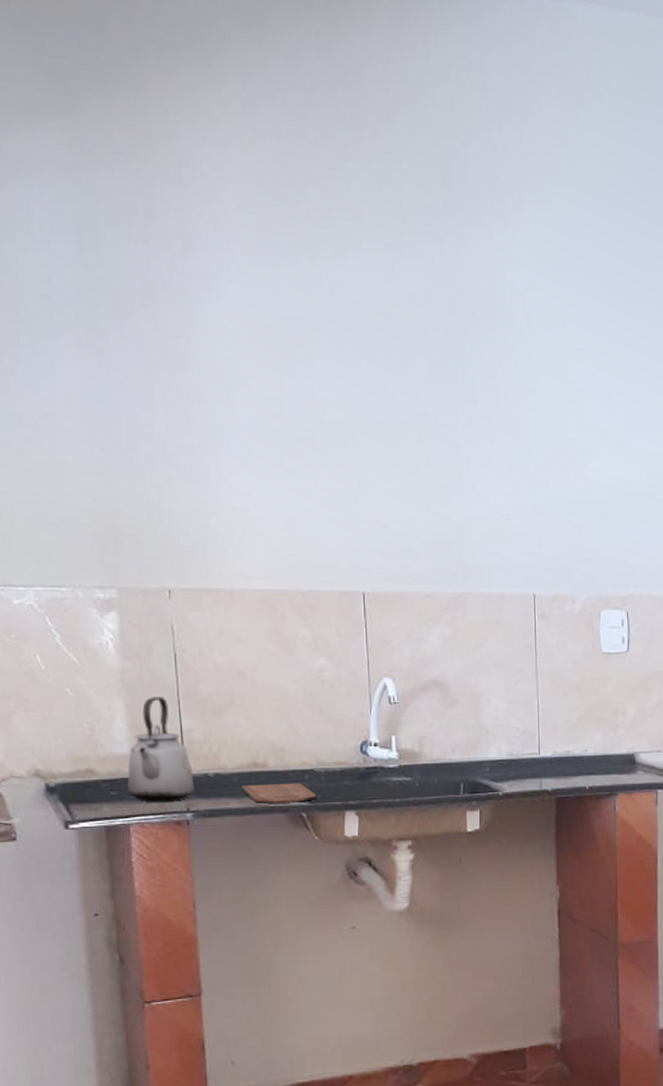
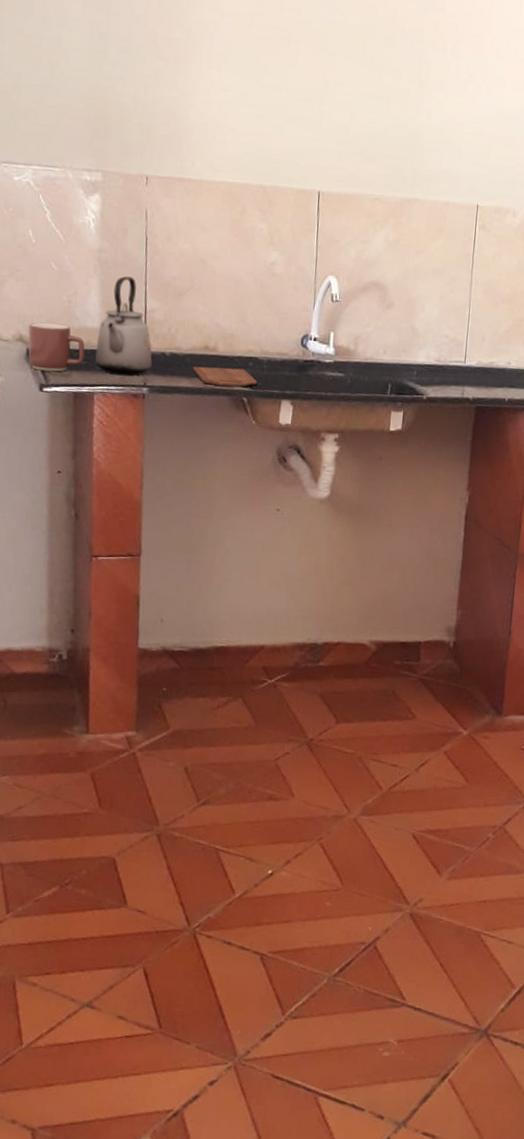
mug: none [46,754,114,807] -> present [28,322,85,372]

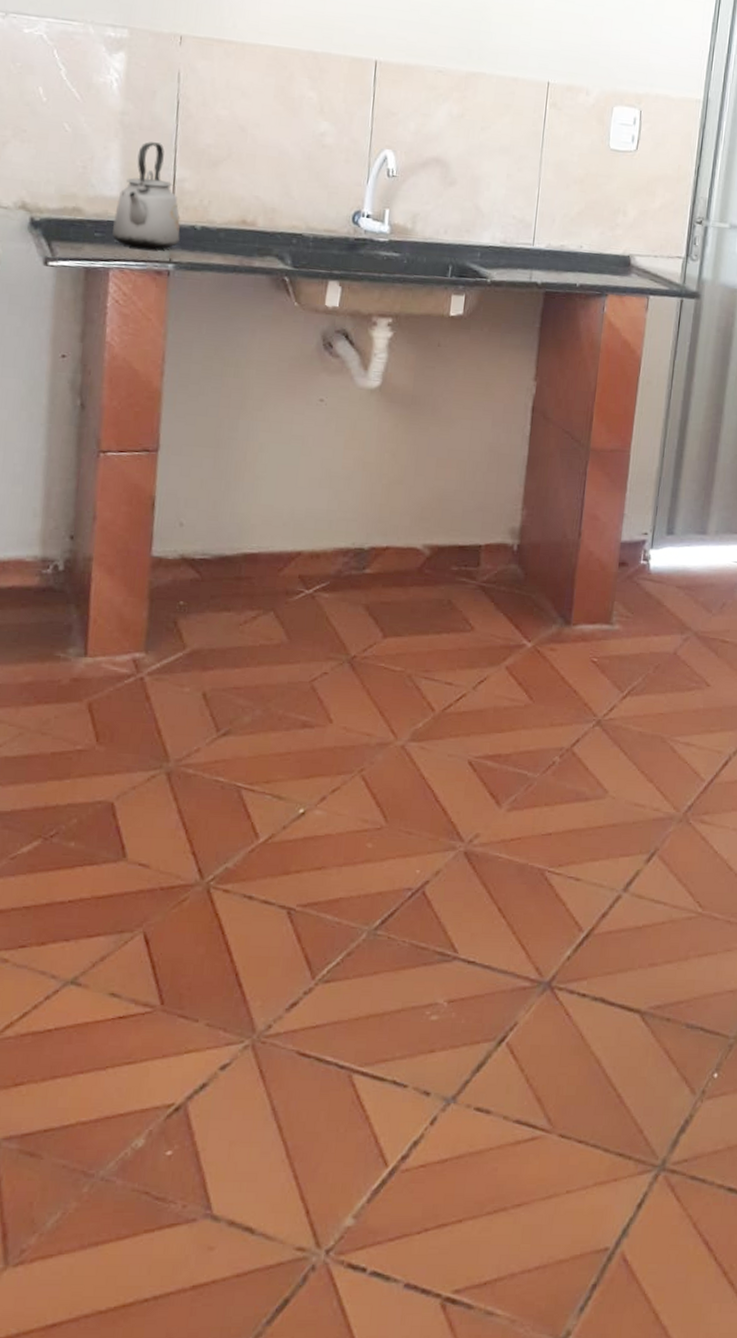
mug: present [28,322,85,372] -> none [32,189,101,245]
cutting board: present [192,366,258,388] -> none [227,241,302,267]

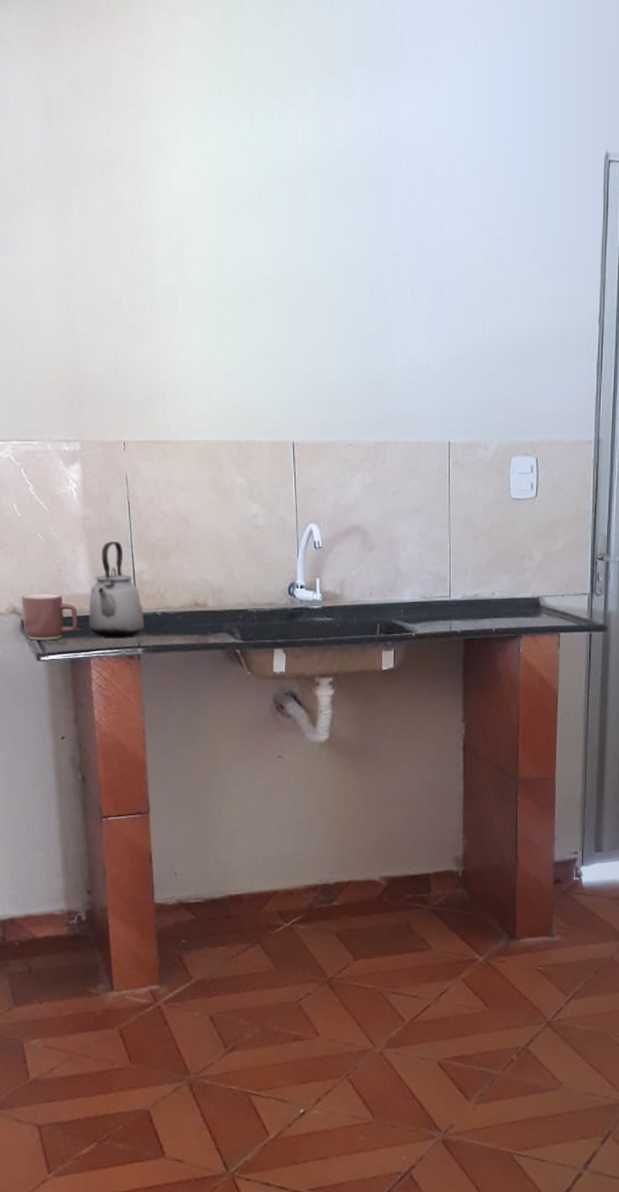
mug: none [32,189,101,245] -> present [21,593,78,641]

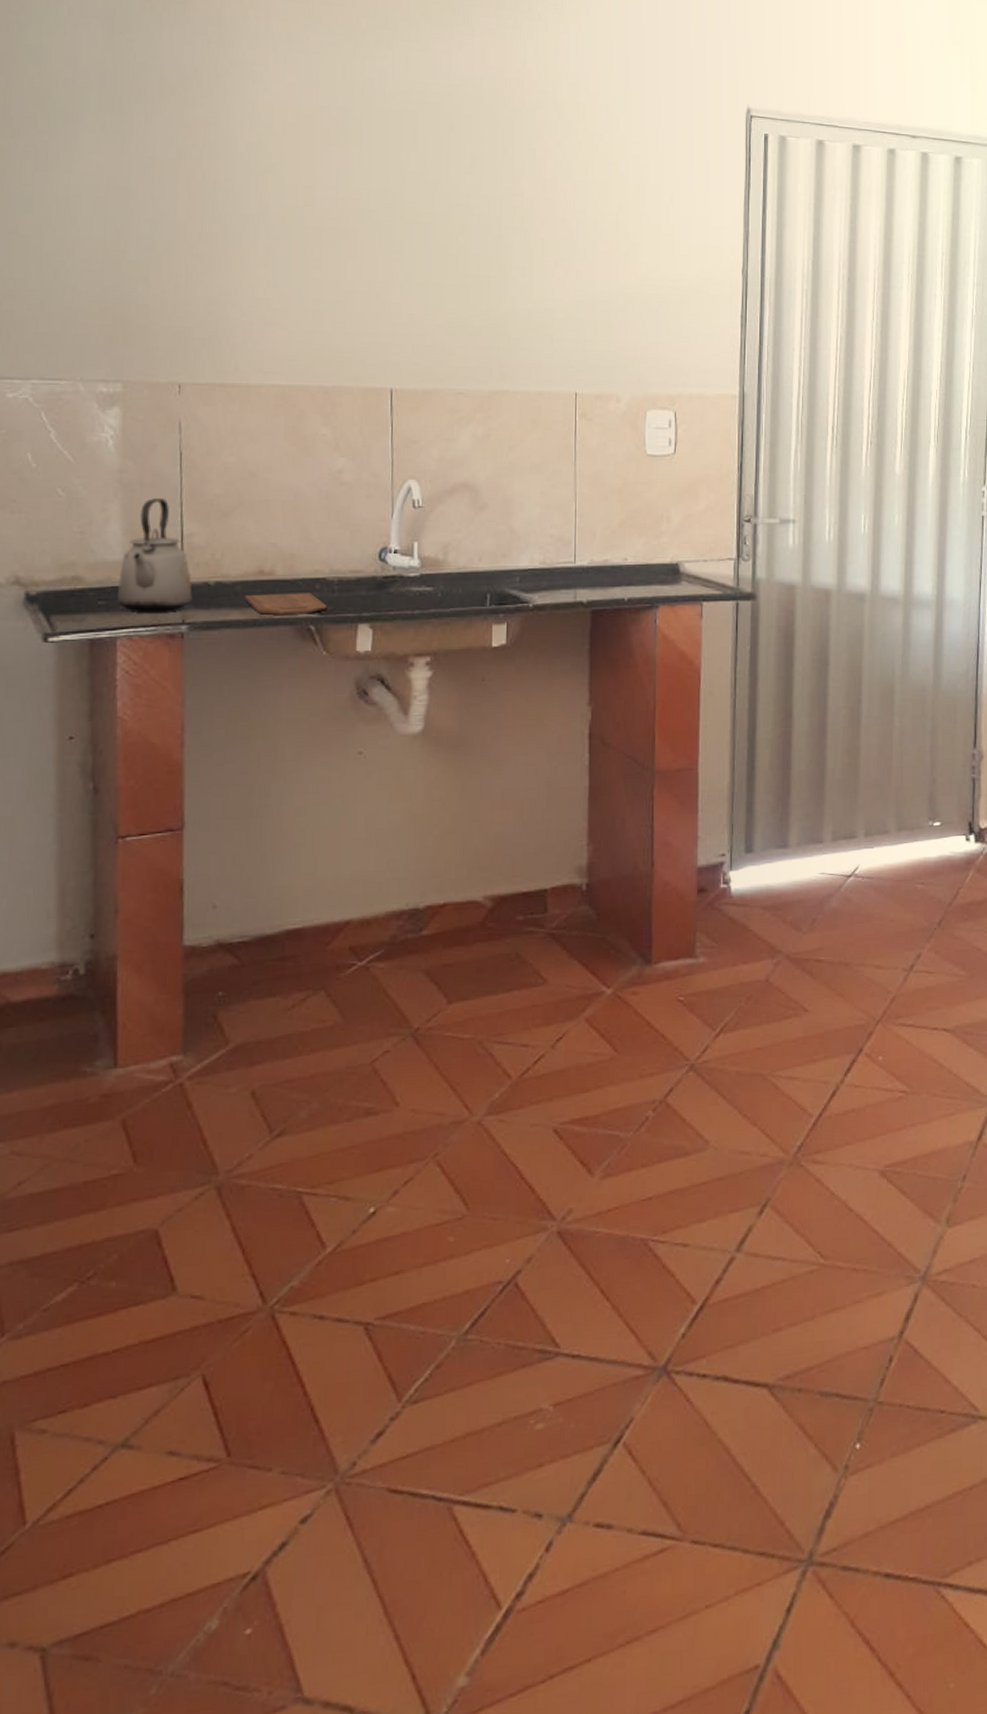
mug: present [21,593,78,641] -> none [27,560,103,617]
cutting board: none [184,622,249,640] -> present [244,593,328,615]

